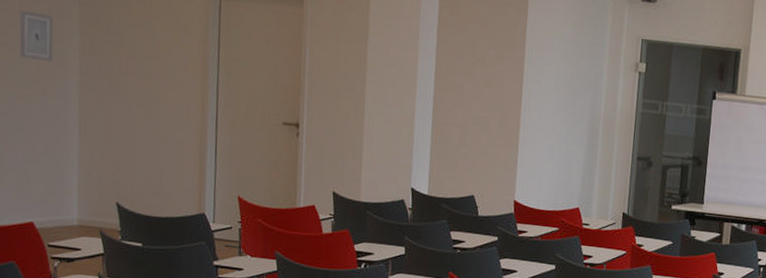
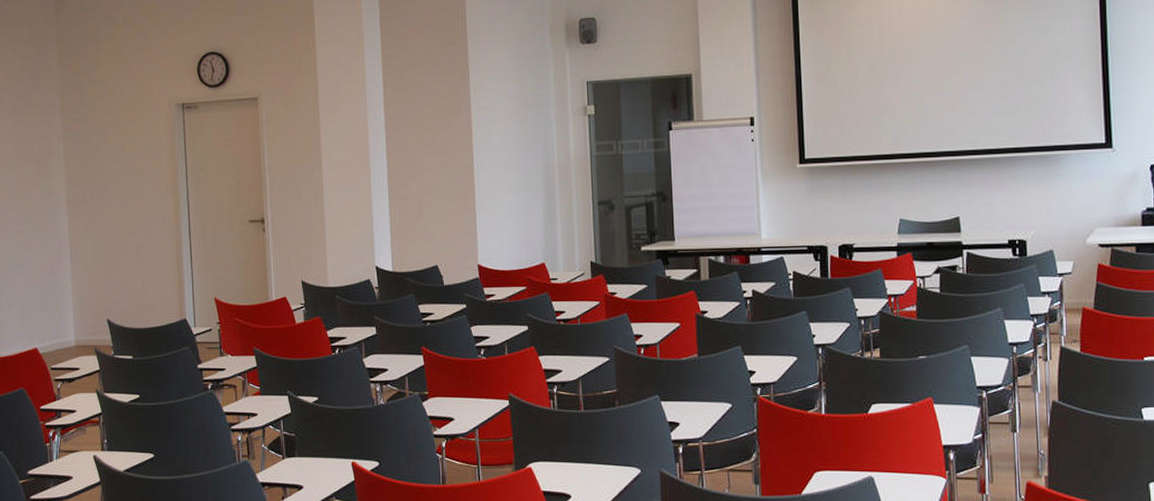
wall art: present [19,10,53,61] -> none [15,153,44,197]

